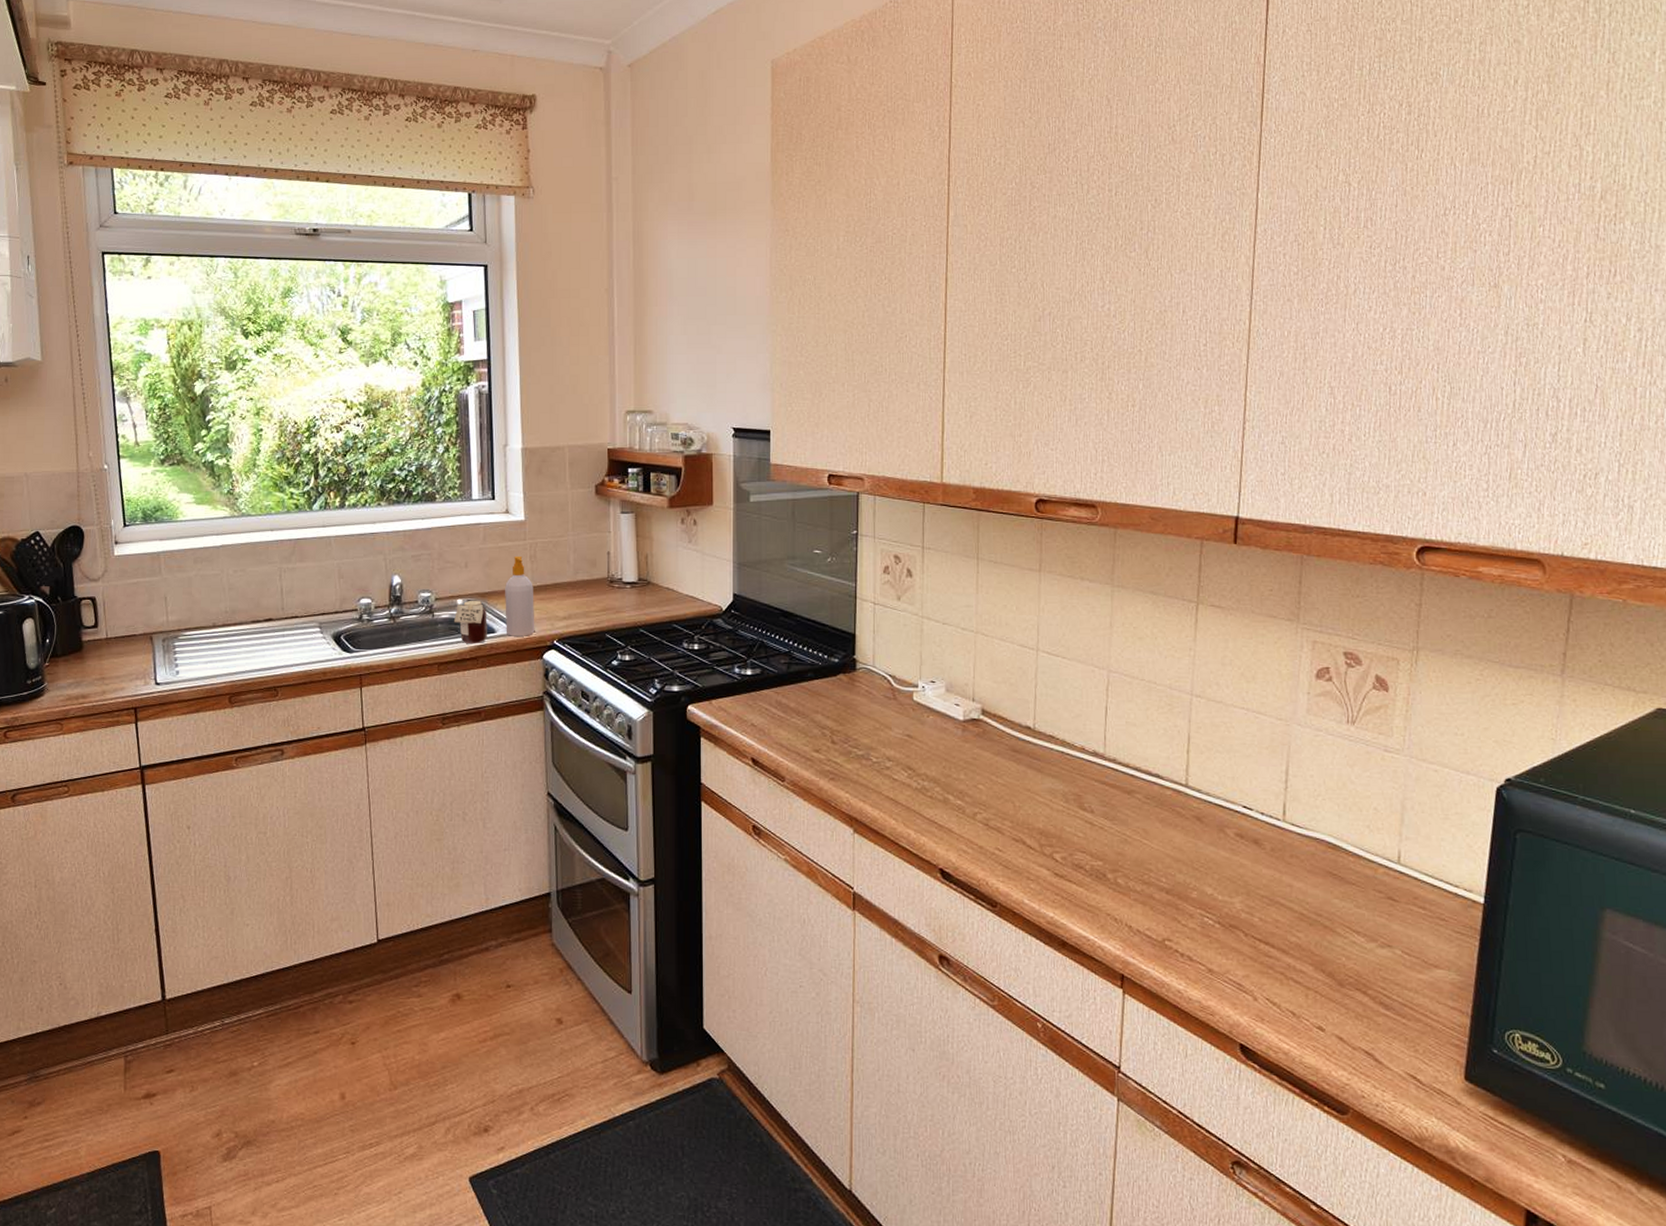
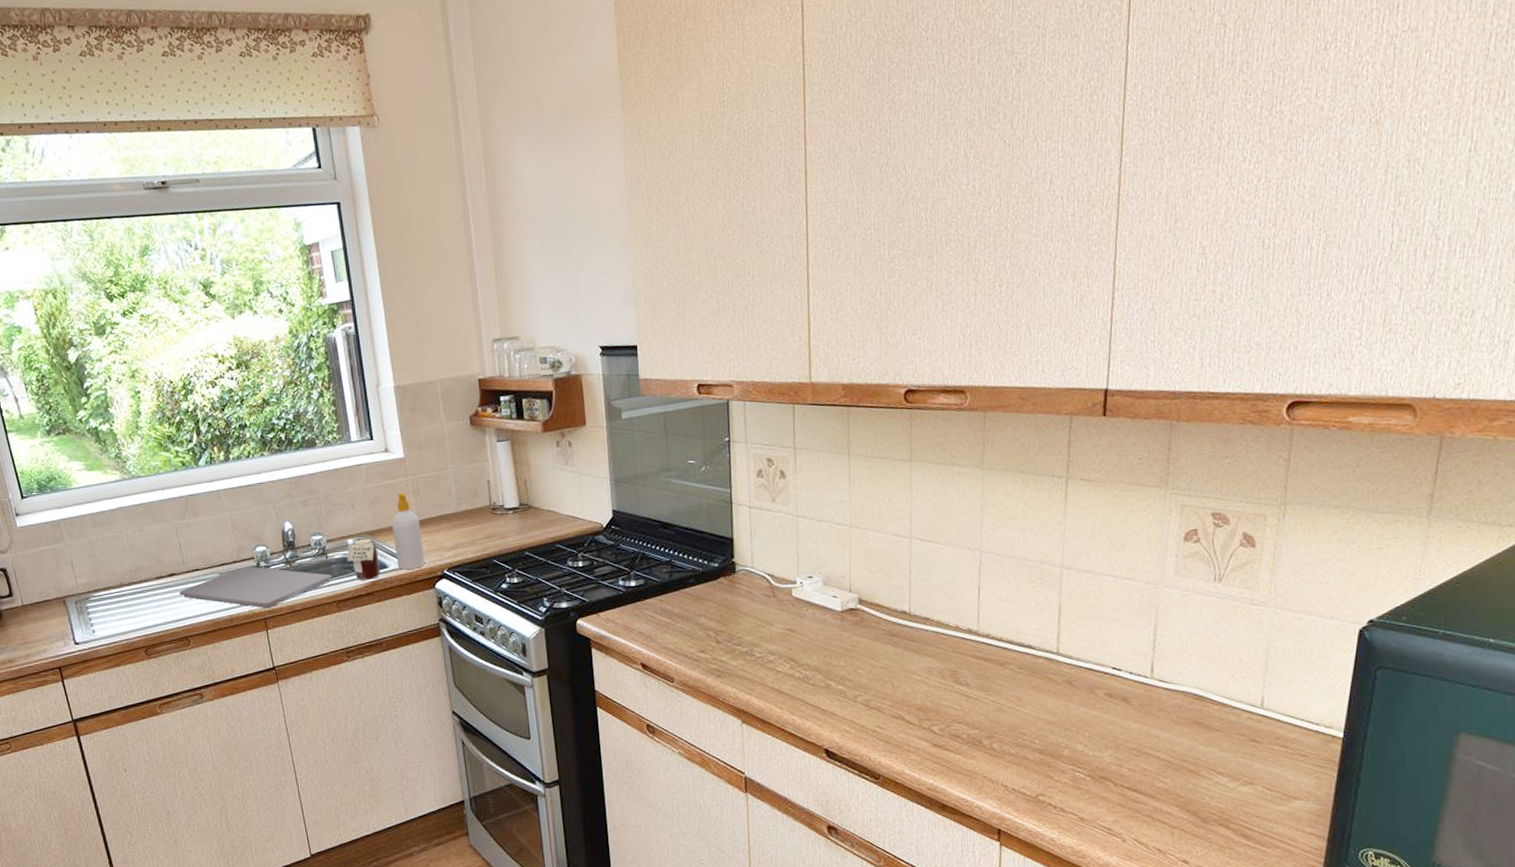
cutting board: none [274,618,437,664] -> present [179,566,333,609]

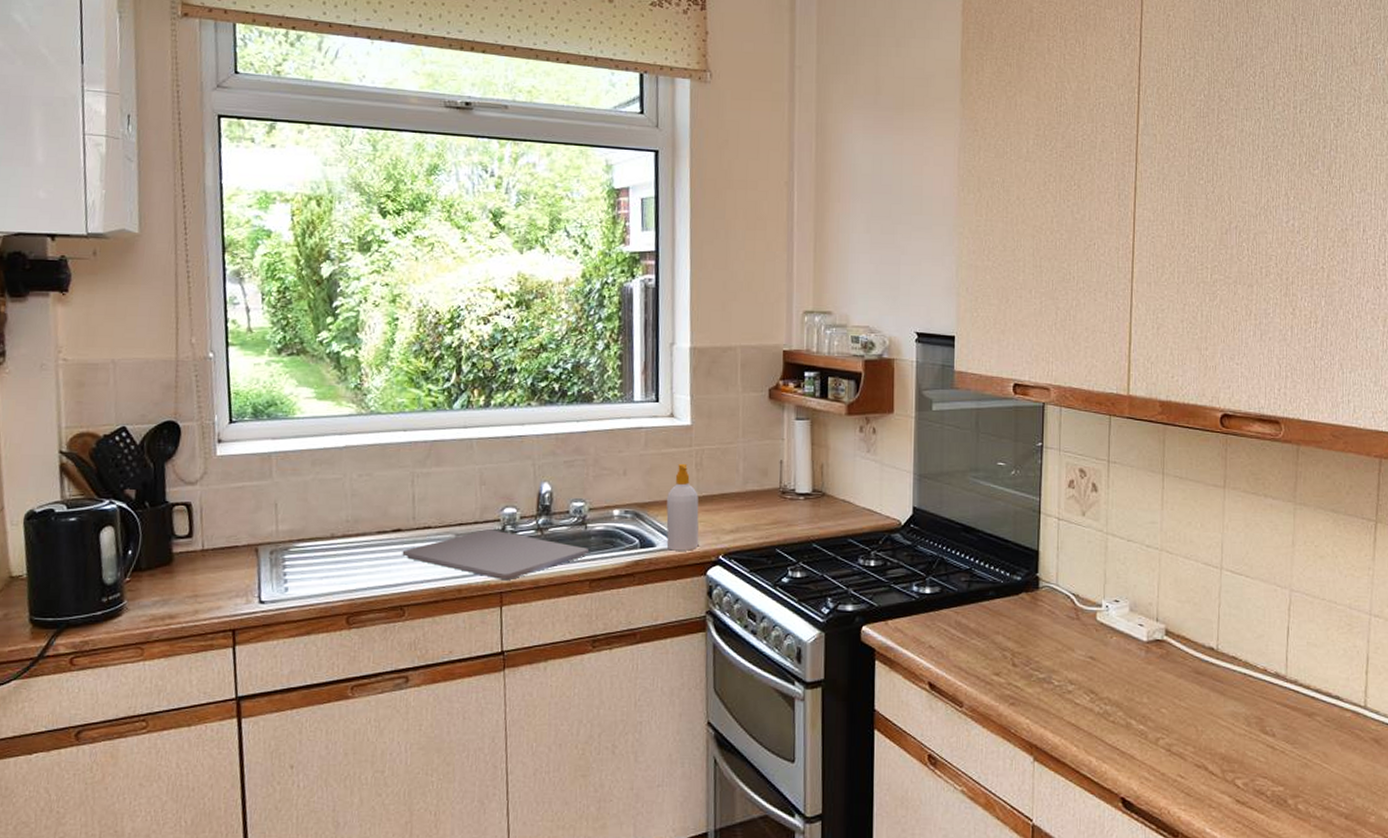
jar: present [346,538,380,581] -> none [608,510,647,560]

